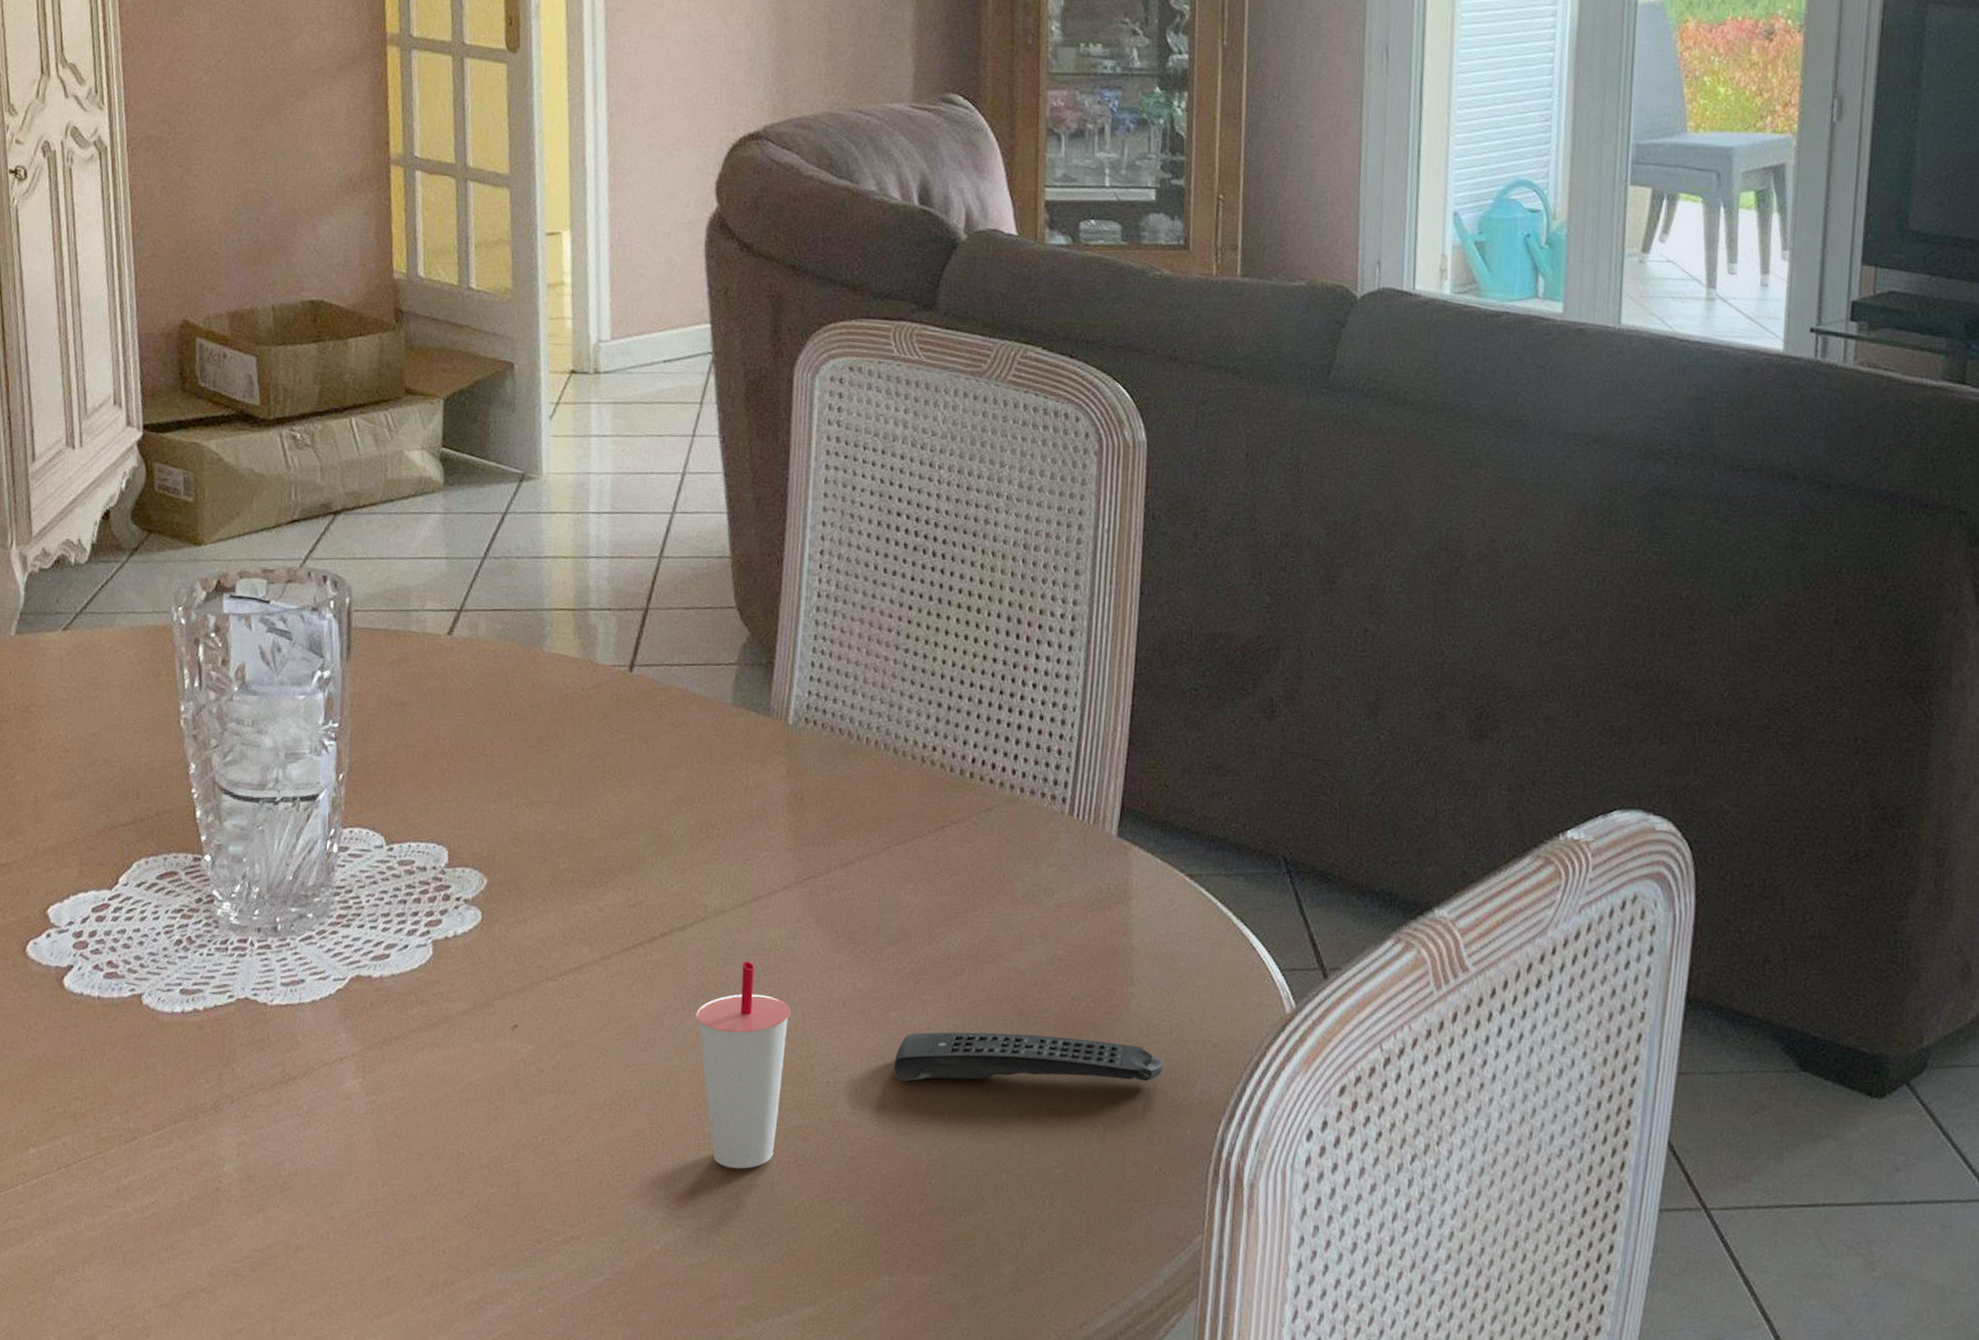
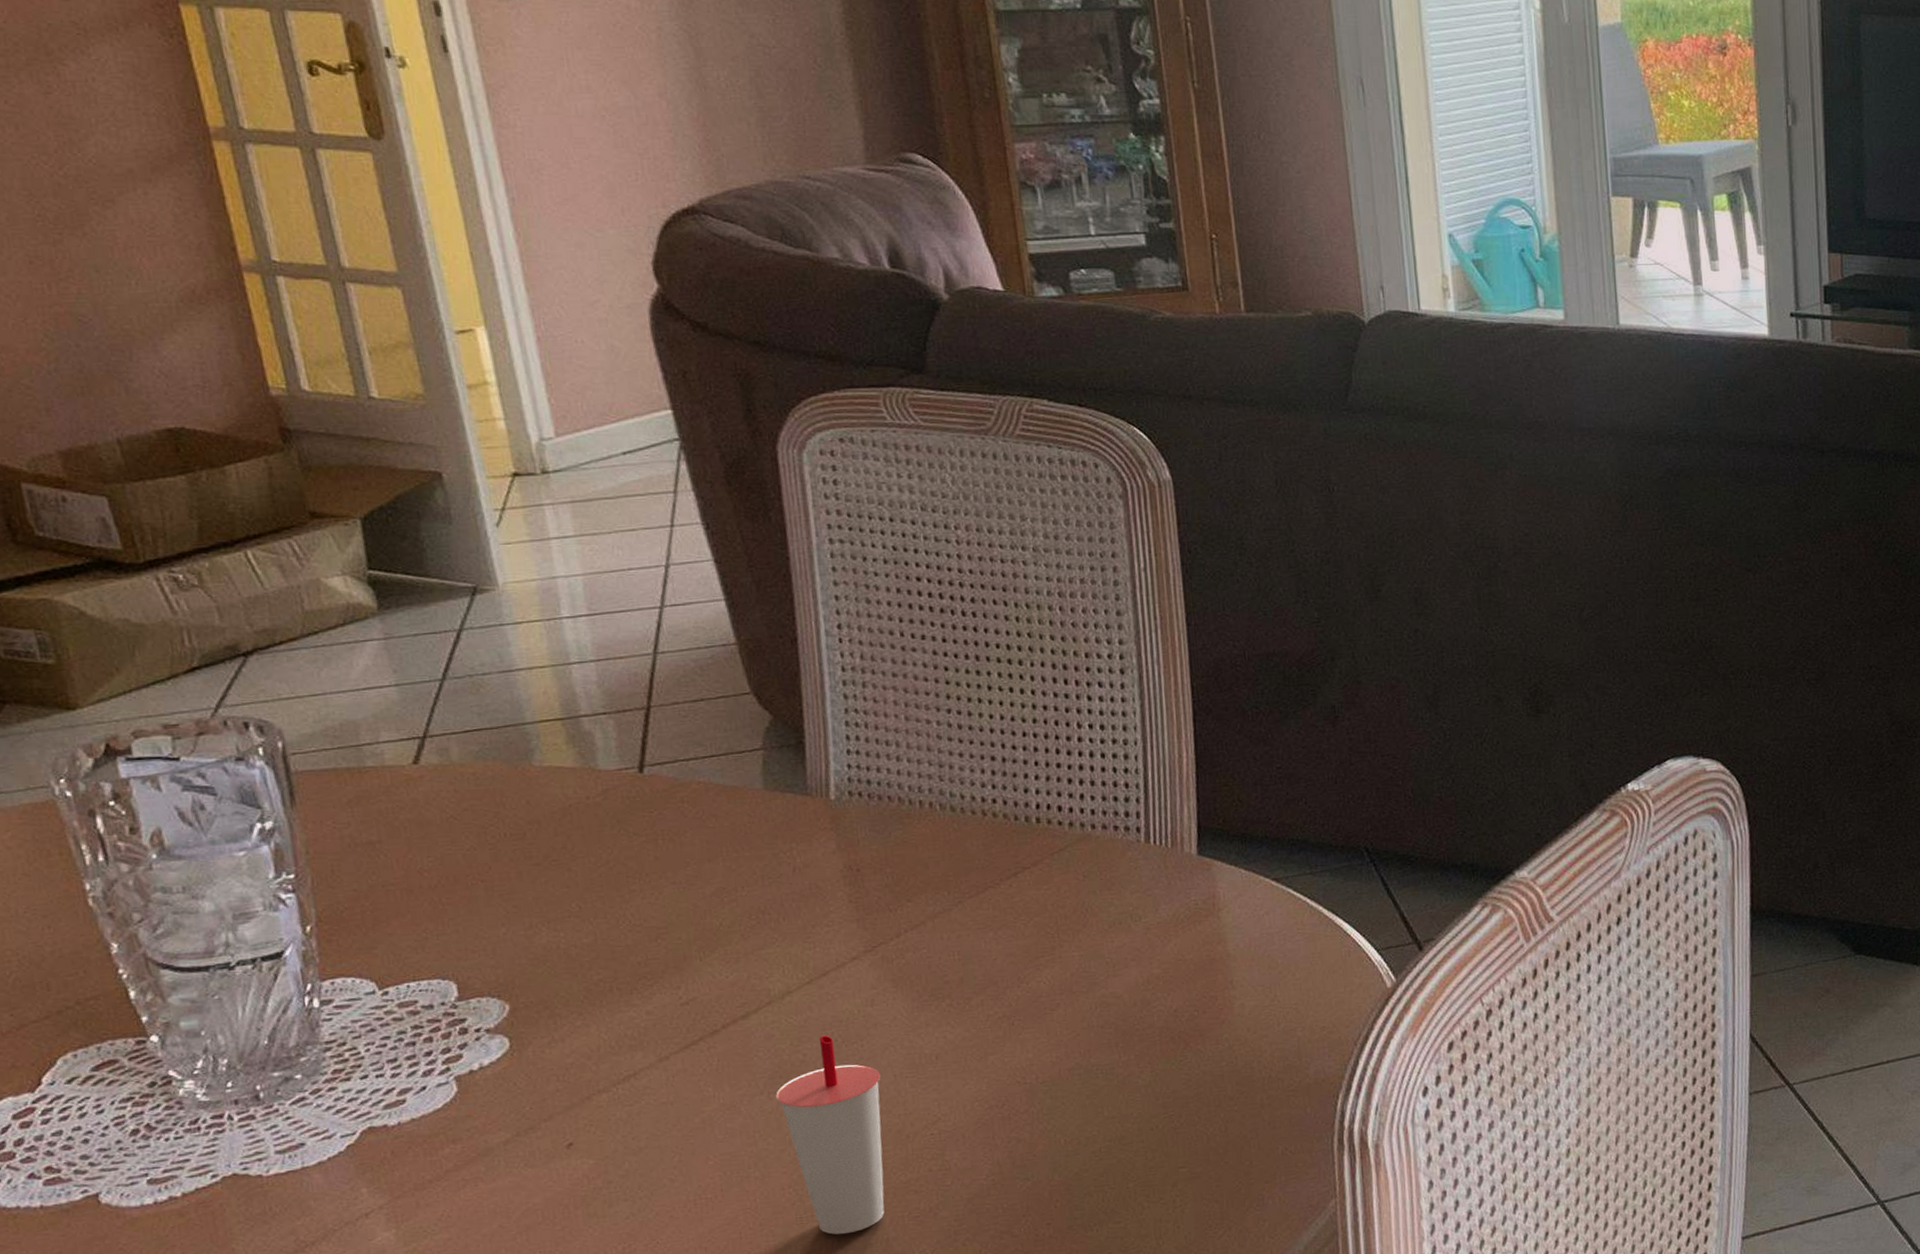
remote control: present [893,1031,1165,1082] -> none [999,1043,1277,1119]

